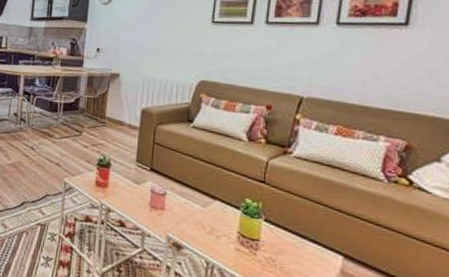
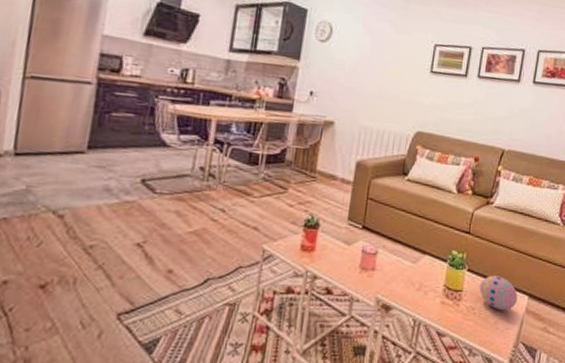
decorative egg: none [280,228,329,269] -> present [479,276,518,311]

